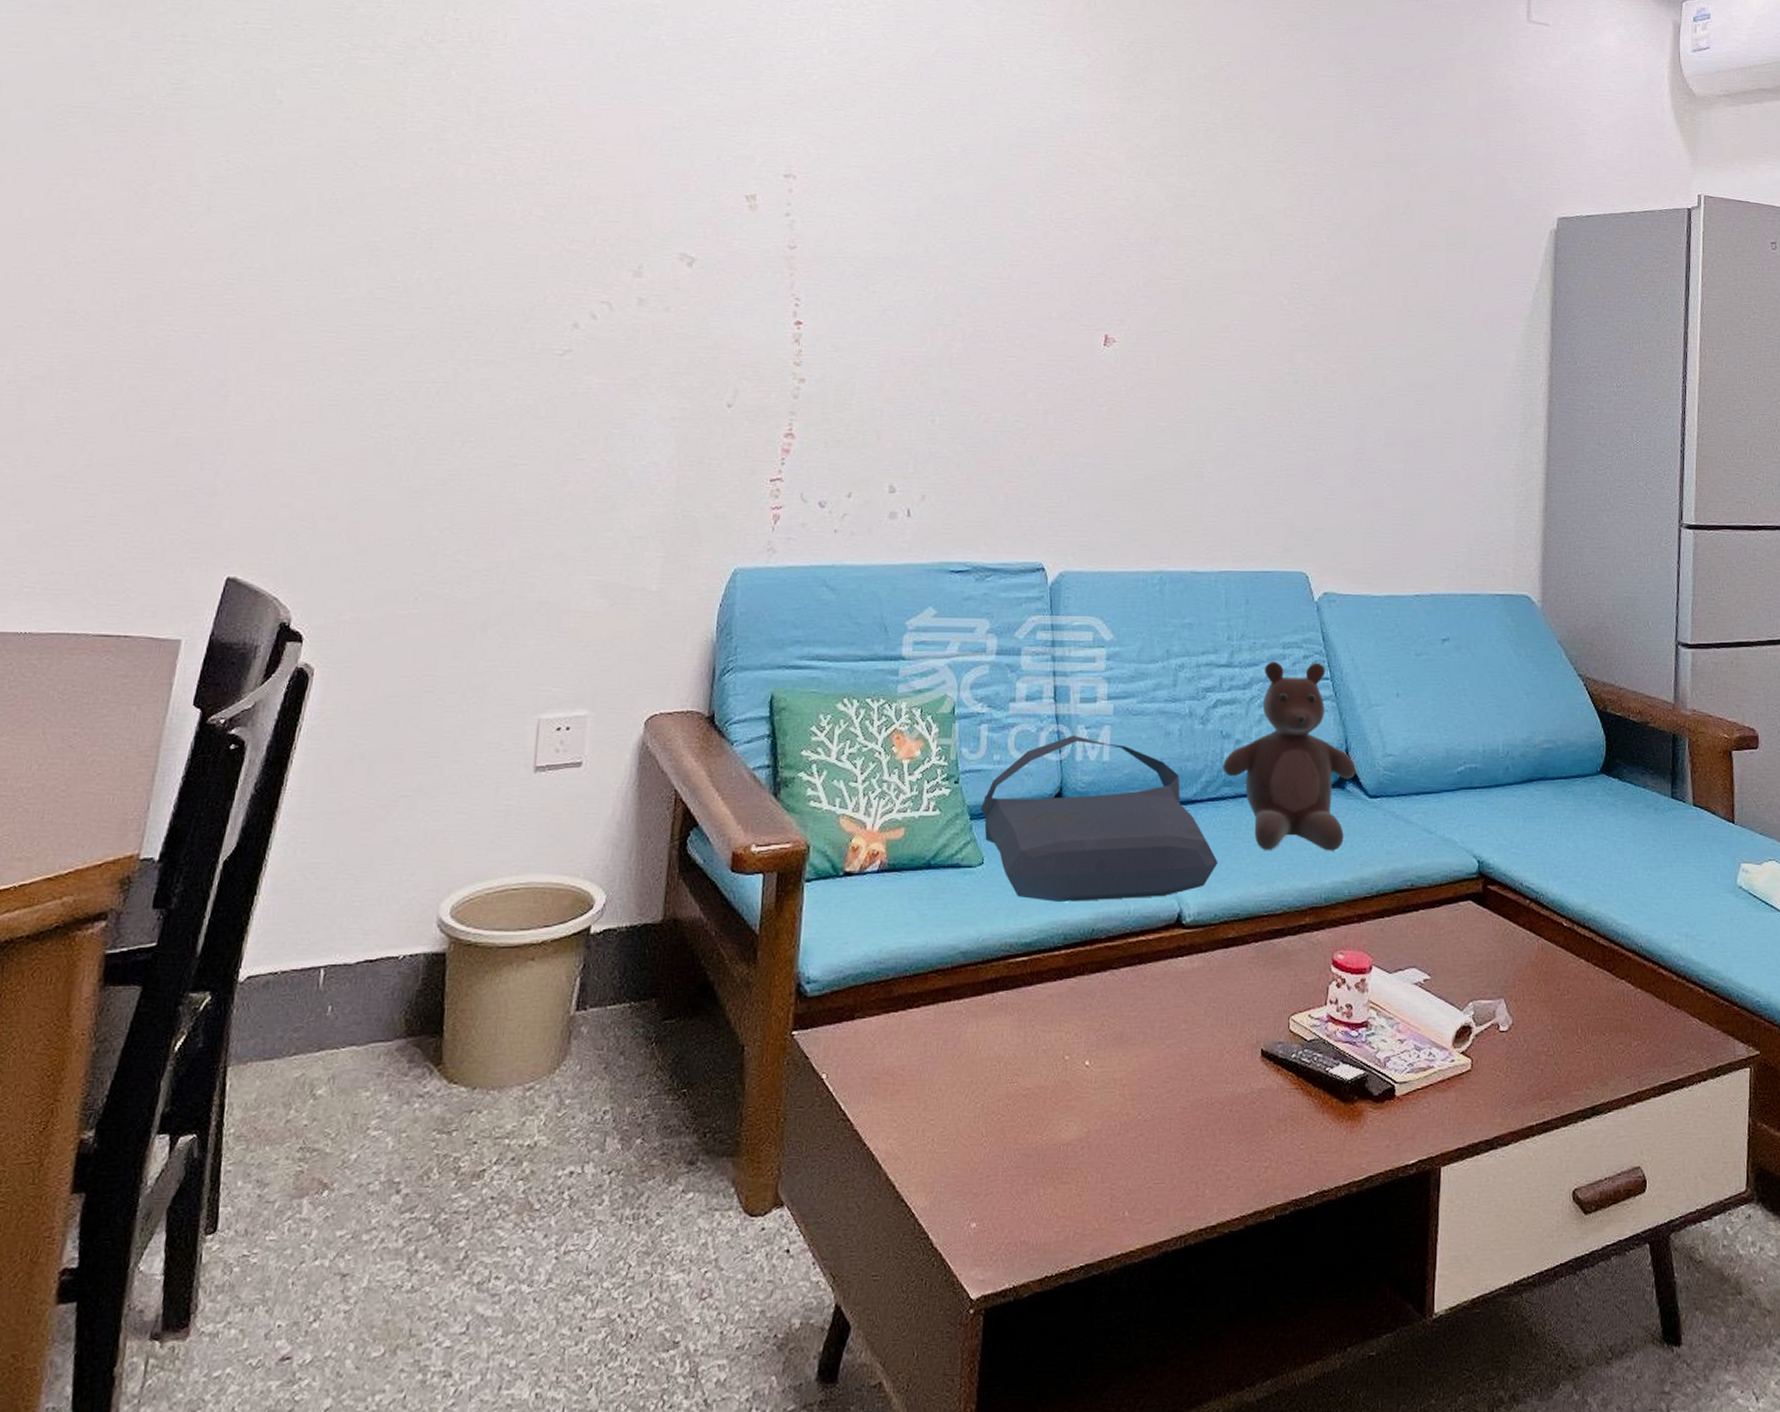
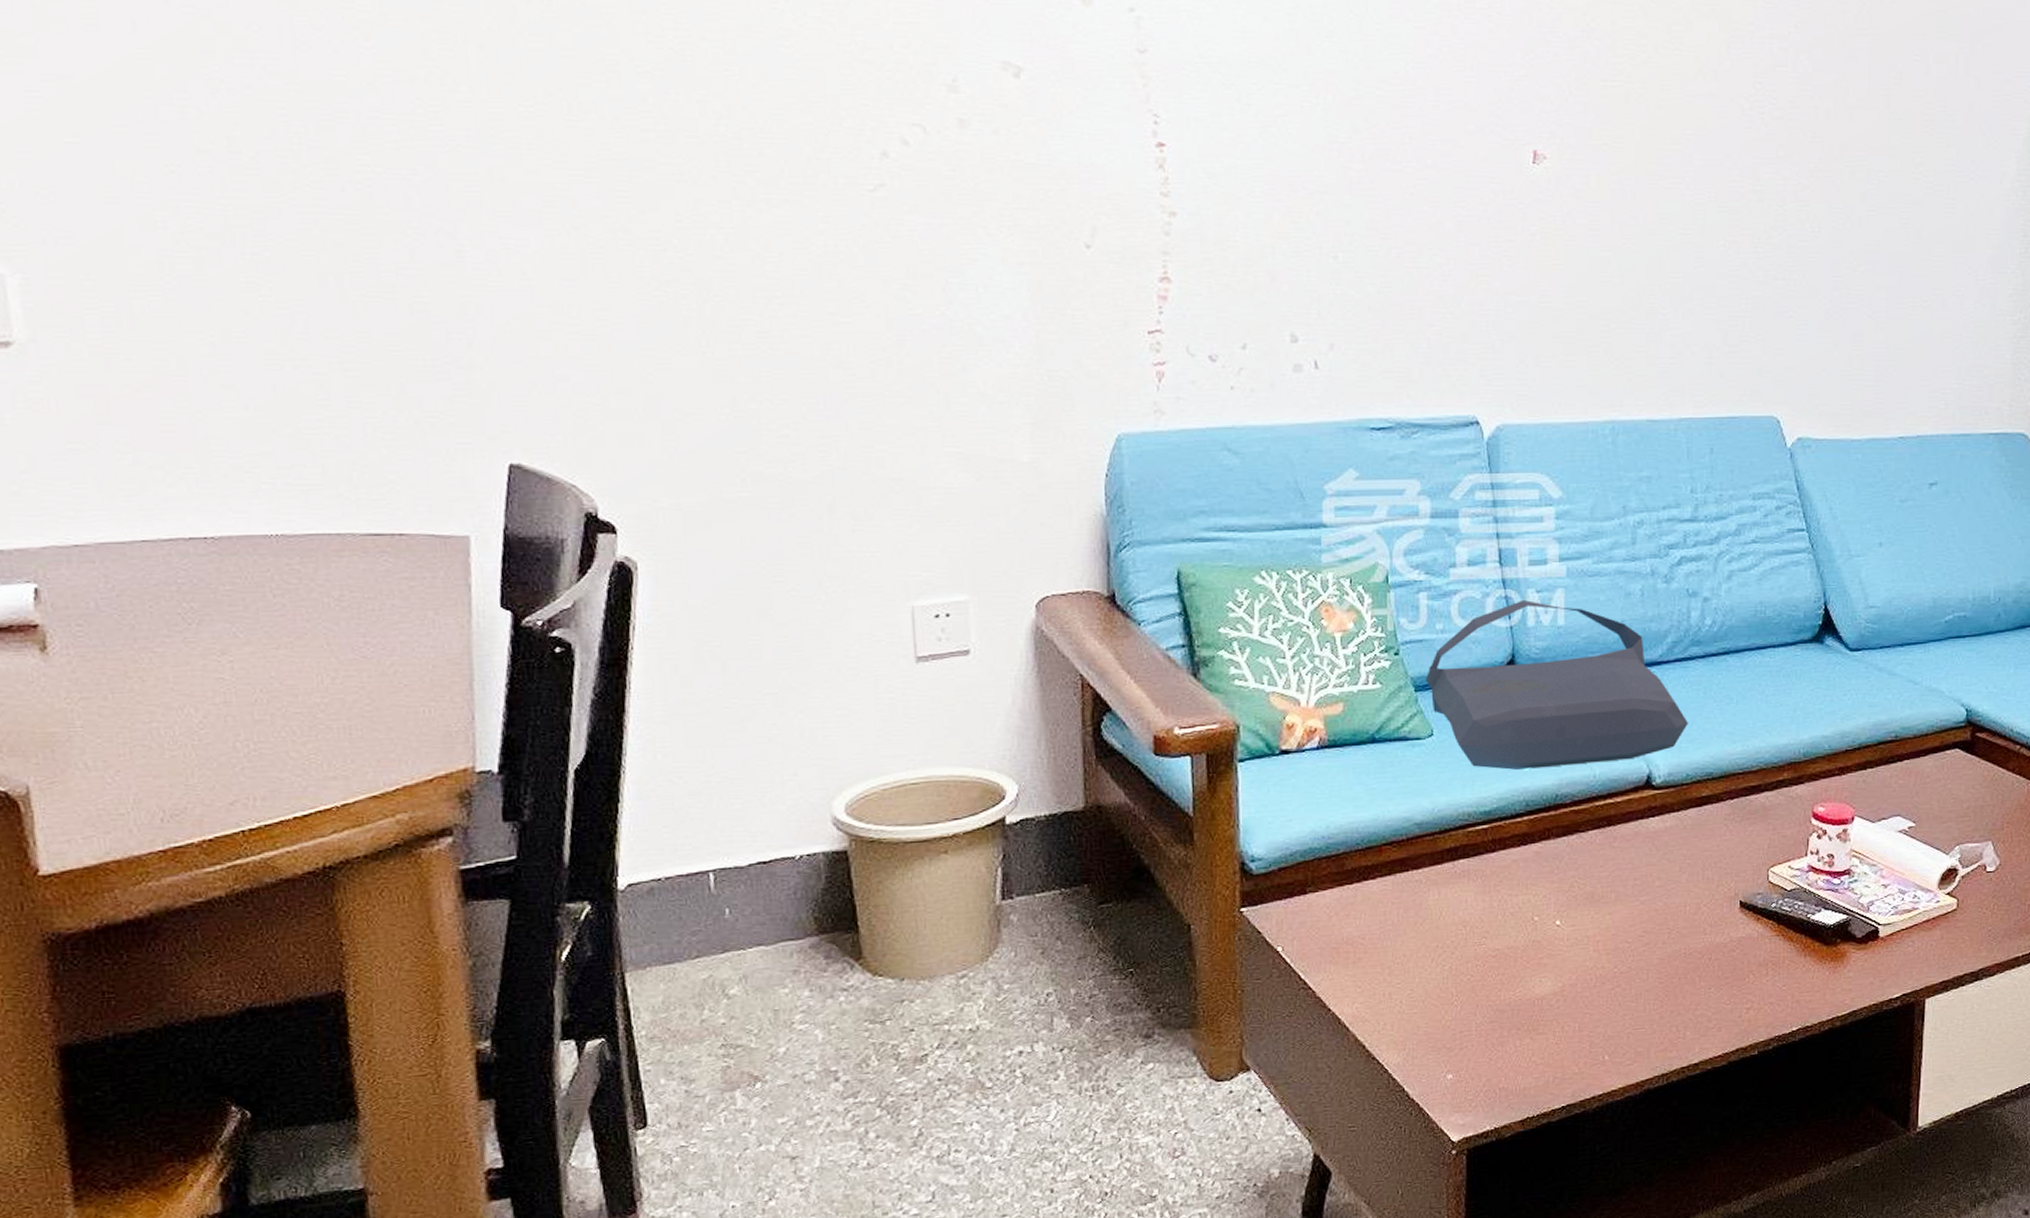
teddy bear: present [1223,662,1356,851] -> none [1690,513,1835,708]

